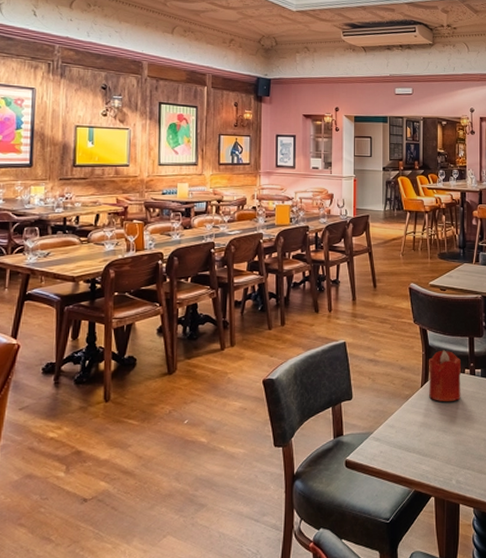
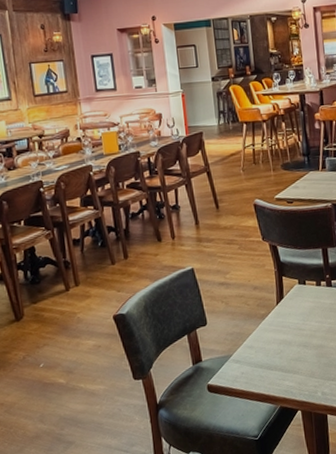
candle: present [428,350,462,401] -> none [281,264,319,317]

